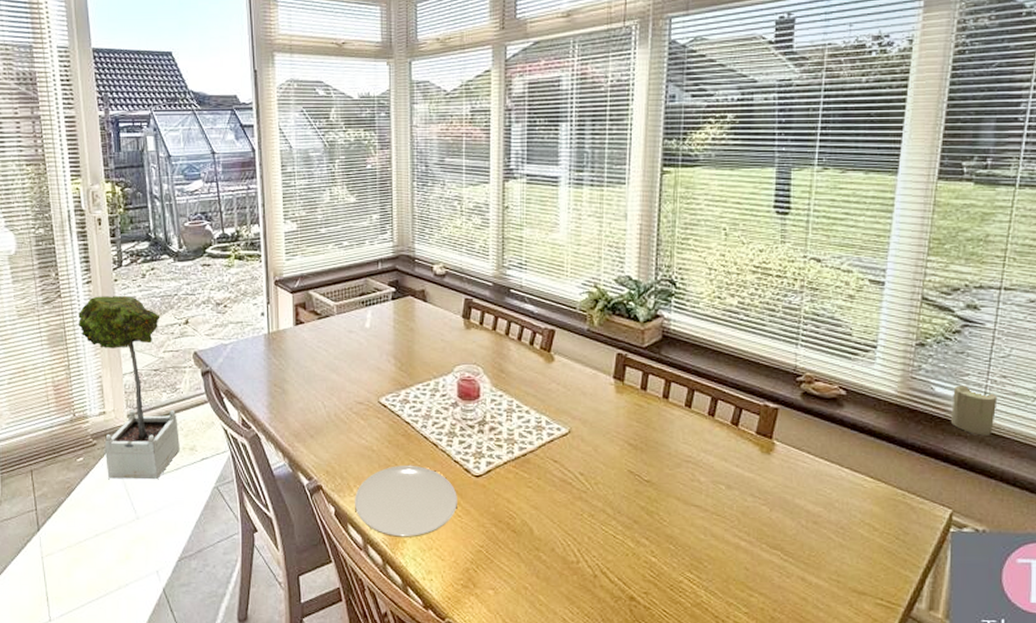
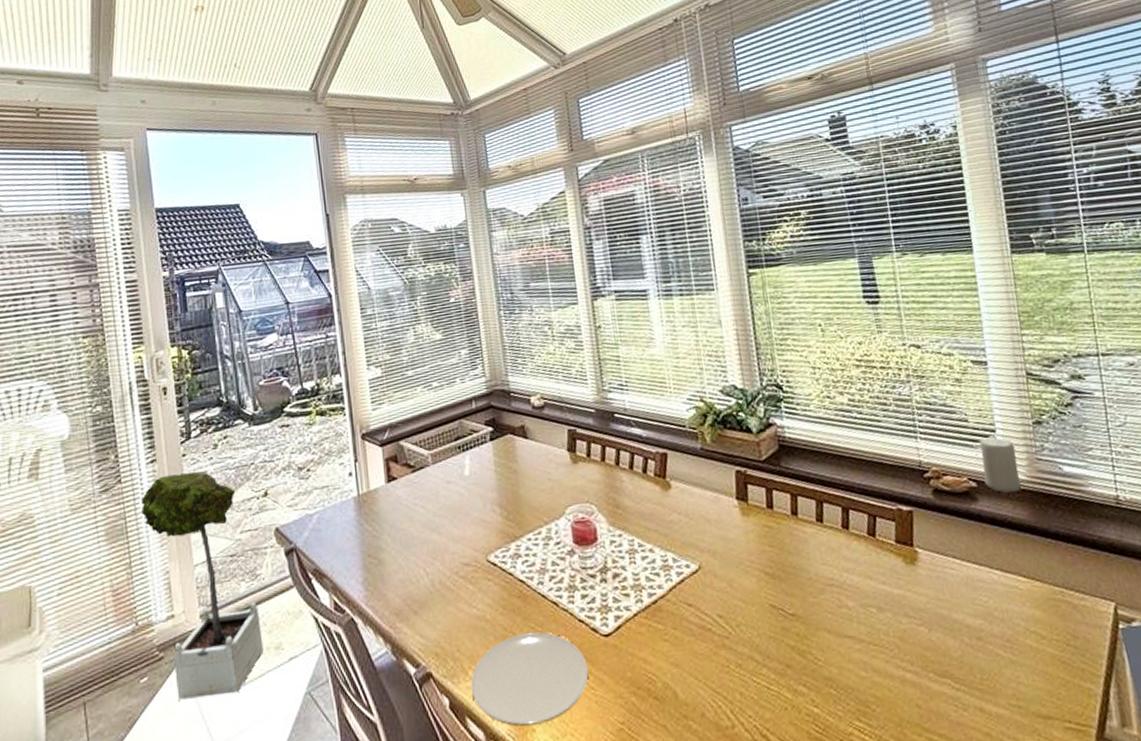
candle: none [854,352,892,403] -> present [979,437,1022,493]
candle: present [950,385,998,436] -> none [1082,460,1132,514]

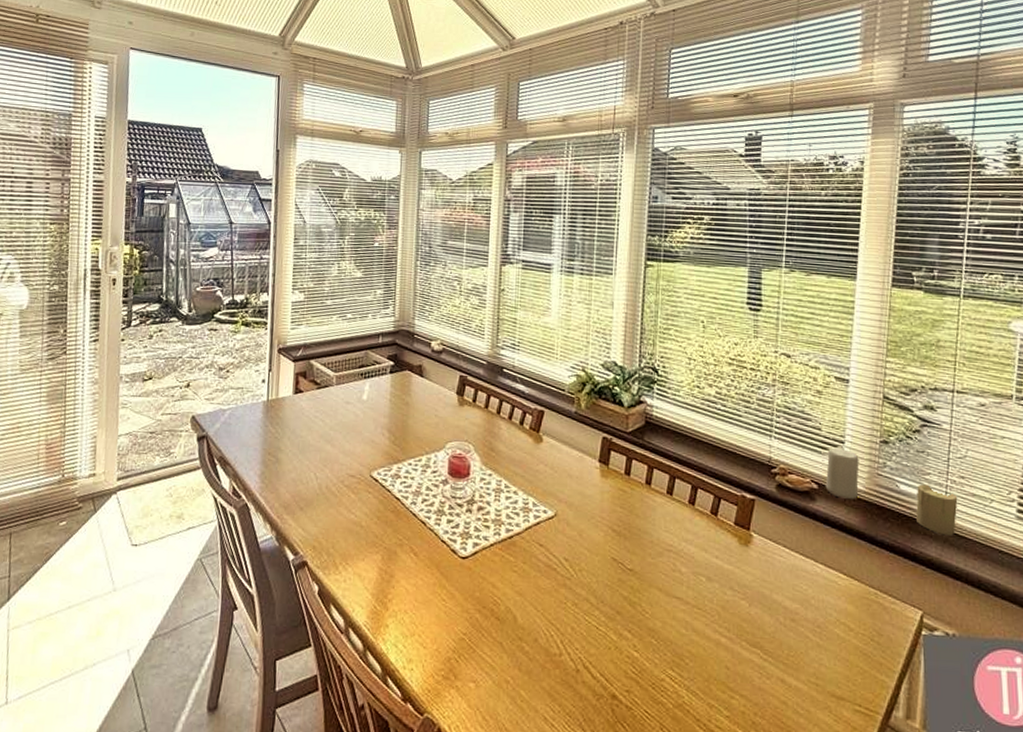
potted tree: present [140,471,263,700] -> none [79,354,168,548]
plate: present [471,632,589,727] -> none [339,543,443,623]
candle: none [1082,460,1132,514] -> present [915,484,958,536]

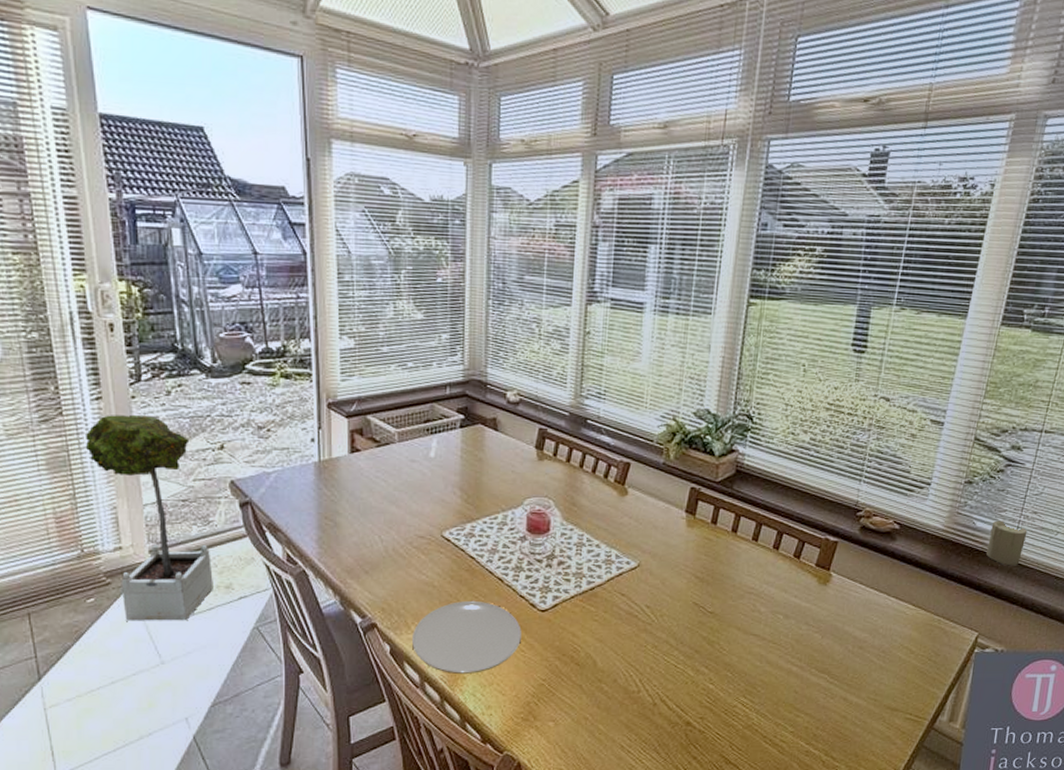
potted tree: none [79,354,168,548] -> present [85,414,213,621]
plate: none [339,543,443,623] -> present [412,600,522,675]
candle: present [825,447,859,499] -> none [906,489,942,537]

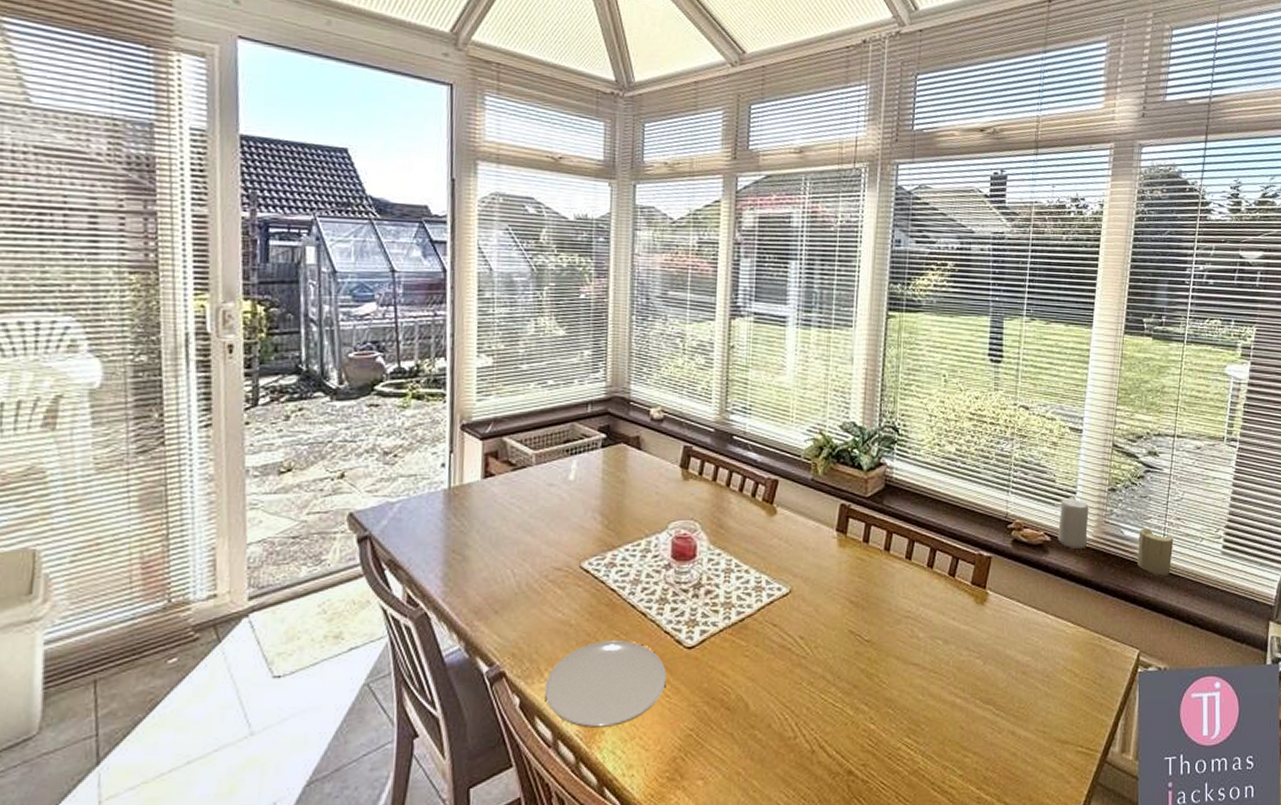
potted tree: present [85,414,213,621] -> none [186,442,321,684]
candle: none [906,489,942,537] -> present [1057,498,1089,548]

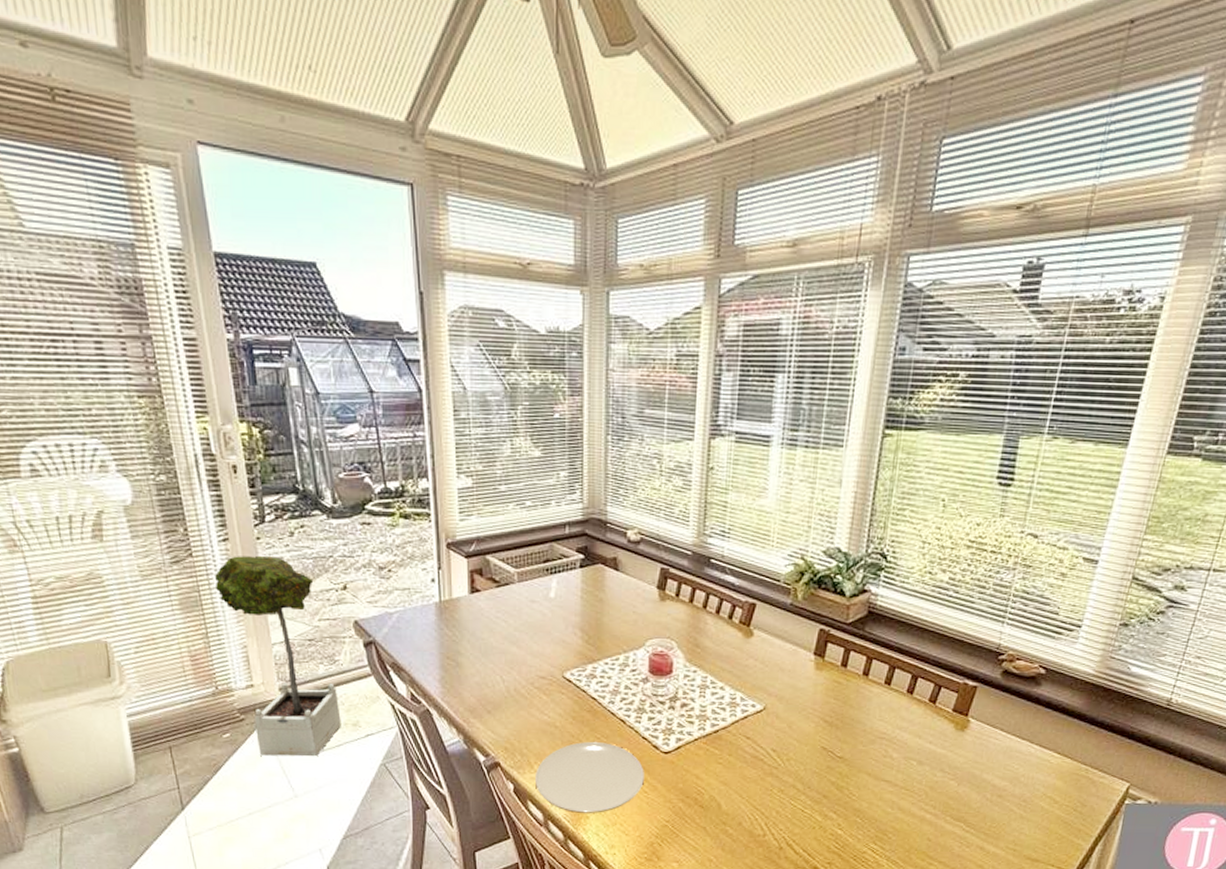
potted tree: none [186,442,321,684] -> present [215,555,341,756]
candle: present [1057,498,1089,548] -> none [1053,632,1094,682]
candle: present [1136,528,1174,576] -> none [1140,665,1189,714]

